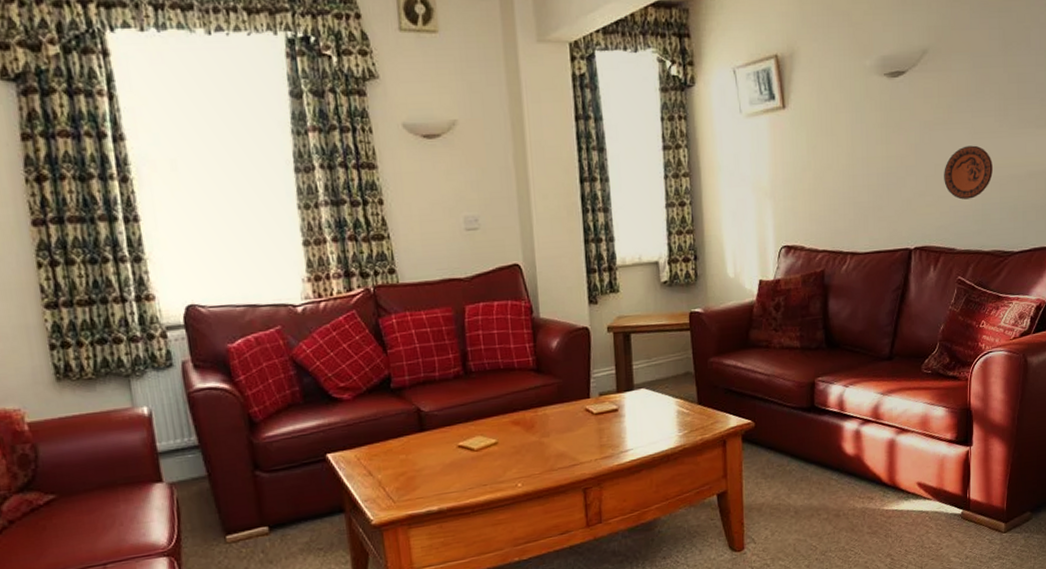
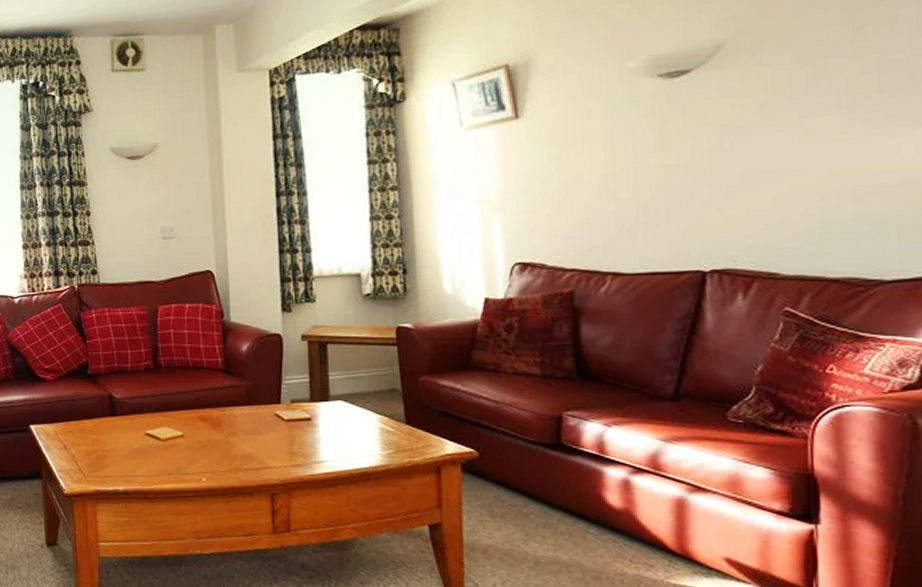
decorative plate: present [944,145,993,200] -> none [755,149,840,215]

